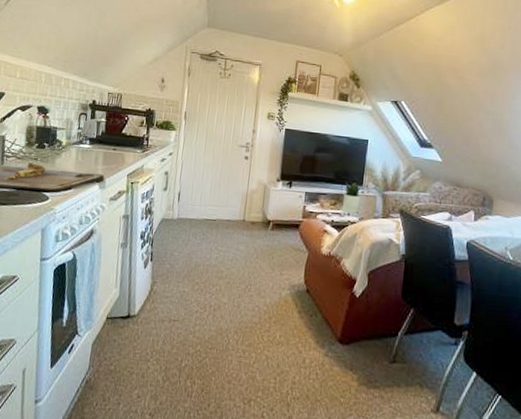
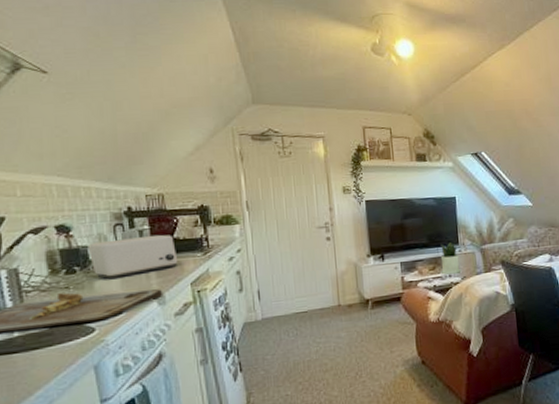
toaster: none [57,125,122,159] -> present [87,234,178,279]

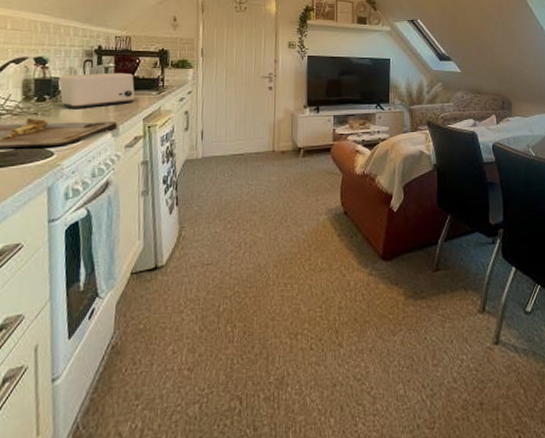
planter: present [440,242,462,276] -> none [370,101,389,132]

